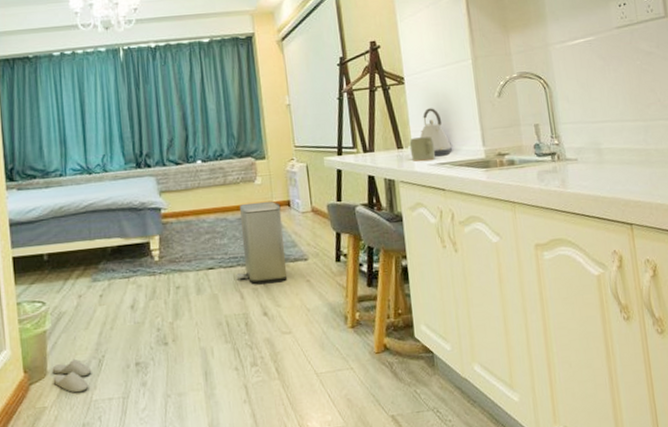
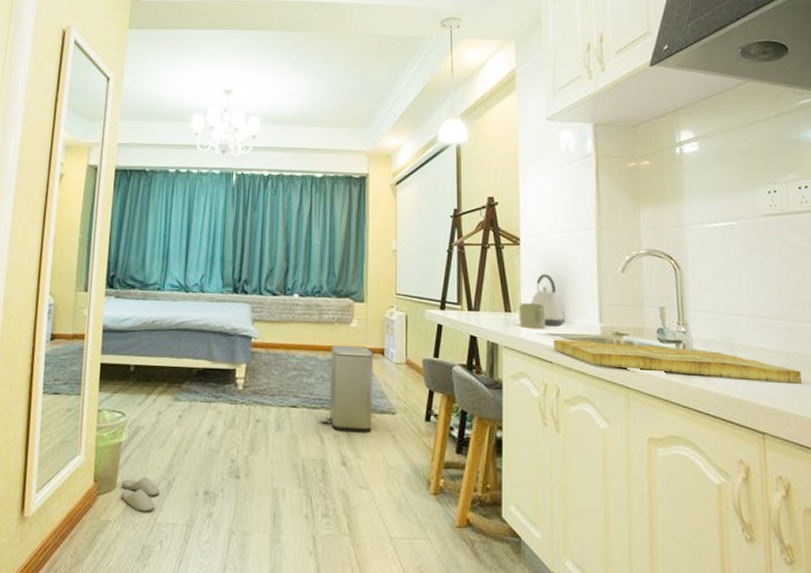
cutting board: none [444,157,659,187] -> present [553,339,801,384]

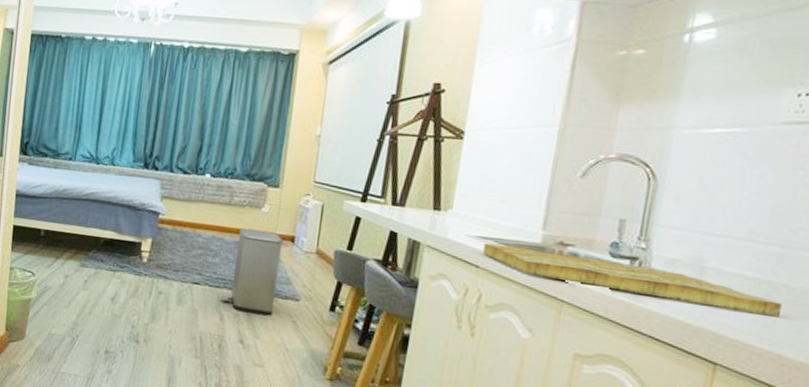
slippers: present [120,476,160,512] -> none [29,330,65,362]
mug: present [518,303,546,330] -> none [447,201,482,232]
kettle: present [531,274,564,327] -> none [465,172,502,231]

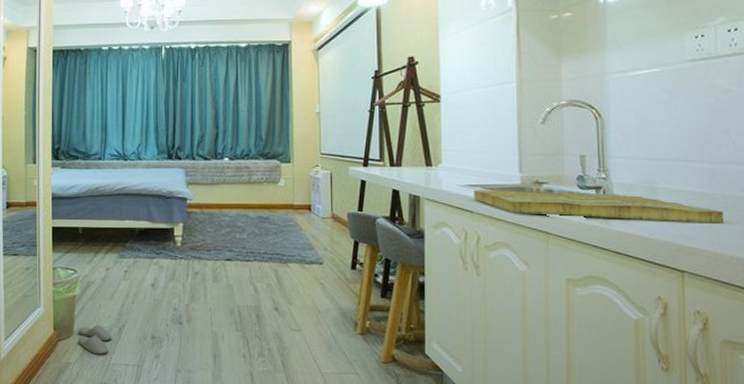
slippers: none [29,330,65,362] -> present [78,324,112,355]
pedal bin: present [220,228,284,316] -> none [252,203,302,282]

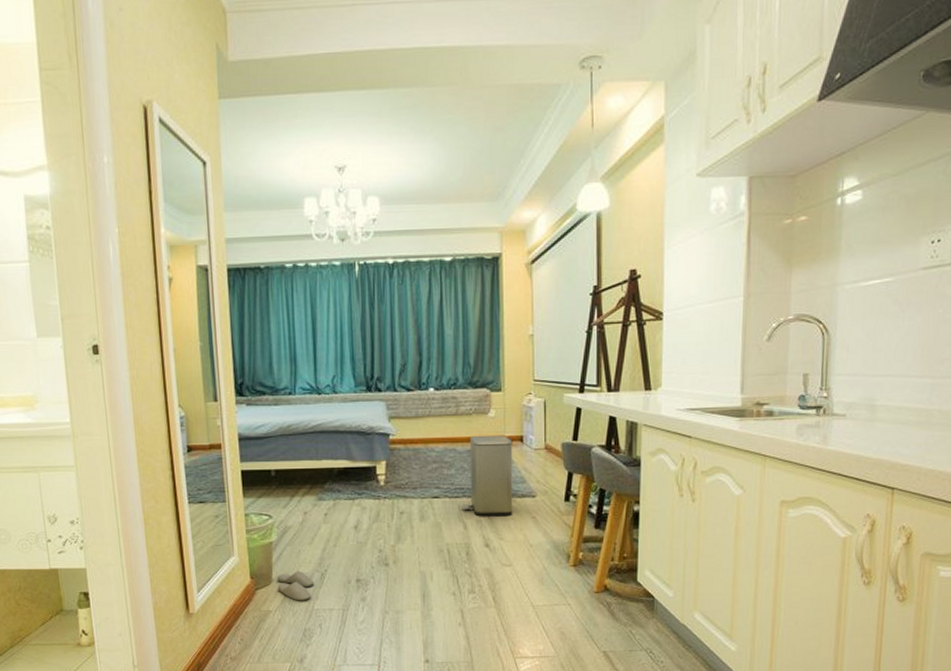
pedal bin: none [252,203,302,282] -> present [461,435,513,517]
cutting board: present [474,190,723,224] -> none [693,412,938,440]

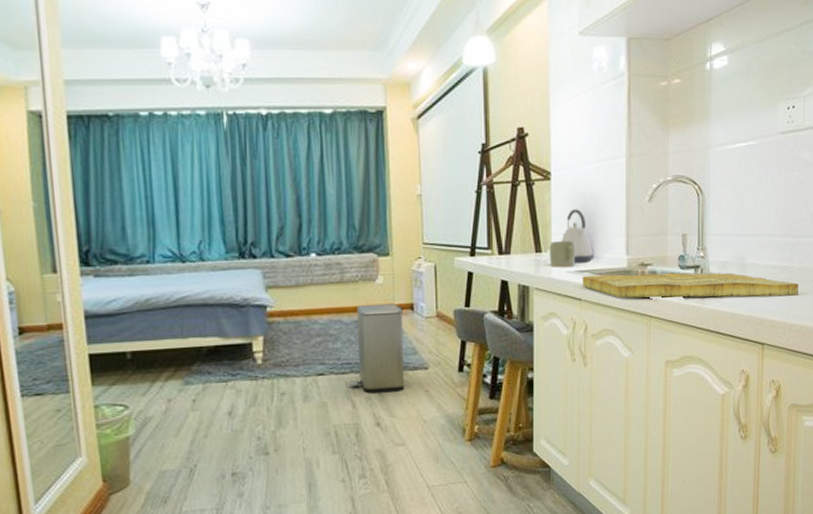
slippers: present [277,570,315,601] -> none [135,467,182,504]
mug: none [659,379,687,406] -> present [549,241,576,268]
kettle: none [672,348,705,401] -> present [561,209,593,263]
cutting board: none [693,412,938,440] -> present [582,272,798,299]

